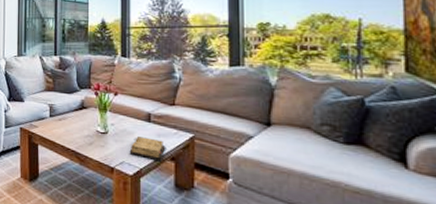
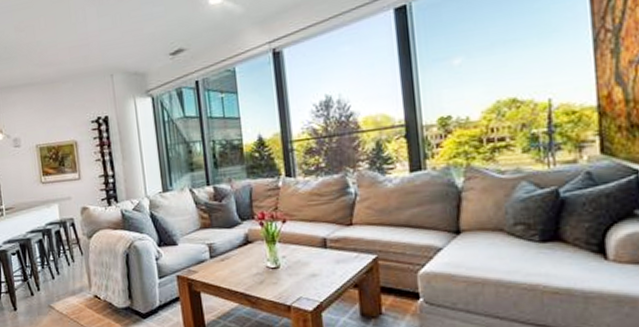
diary: present [129,136,166,161] -> none [306,266,347,290]

